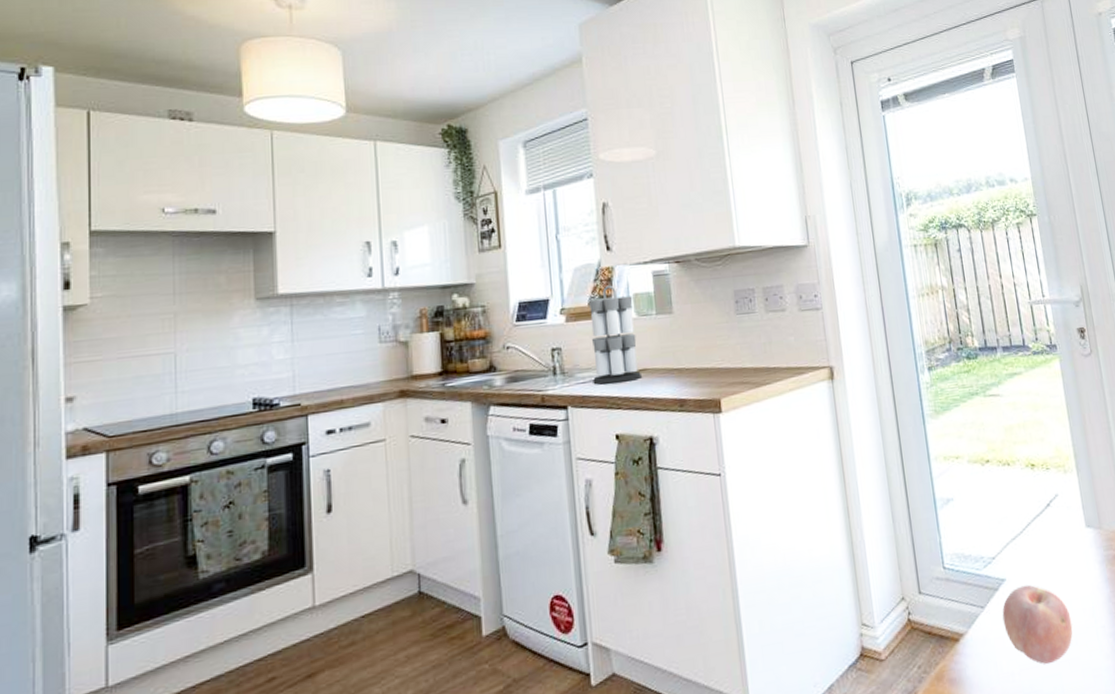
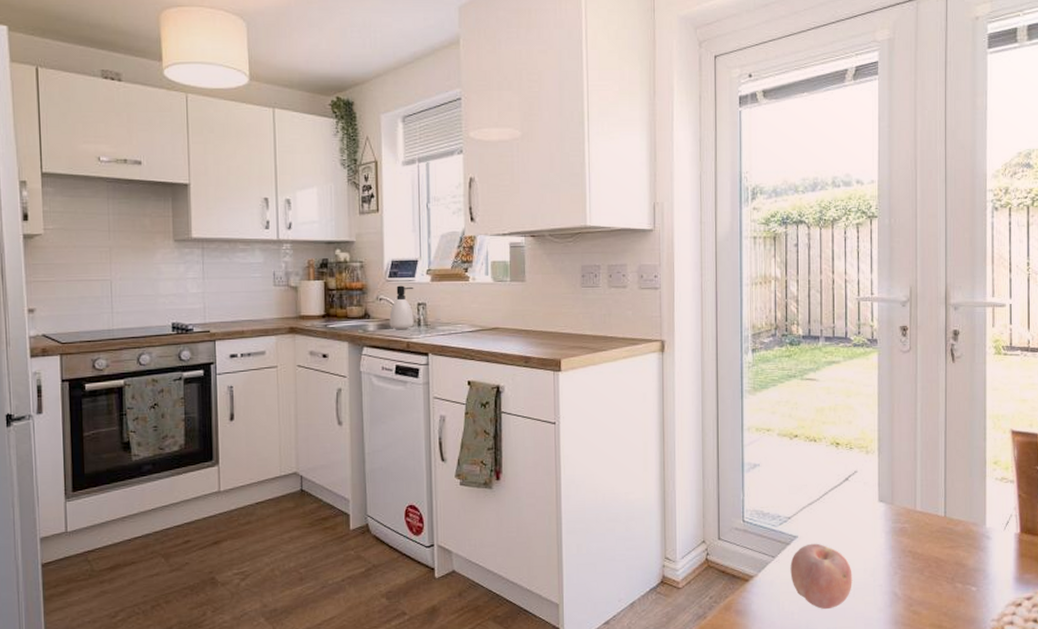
soap dispenser: none [519,329,549,383] -> present [389,285,414,330]
spice rack: present [589,285,643,385] -> none [451,252,495,338]

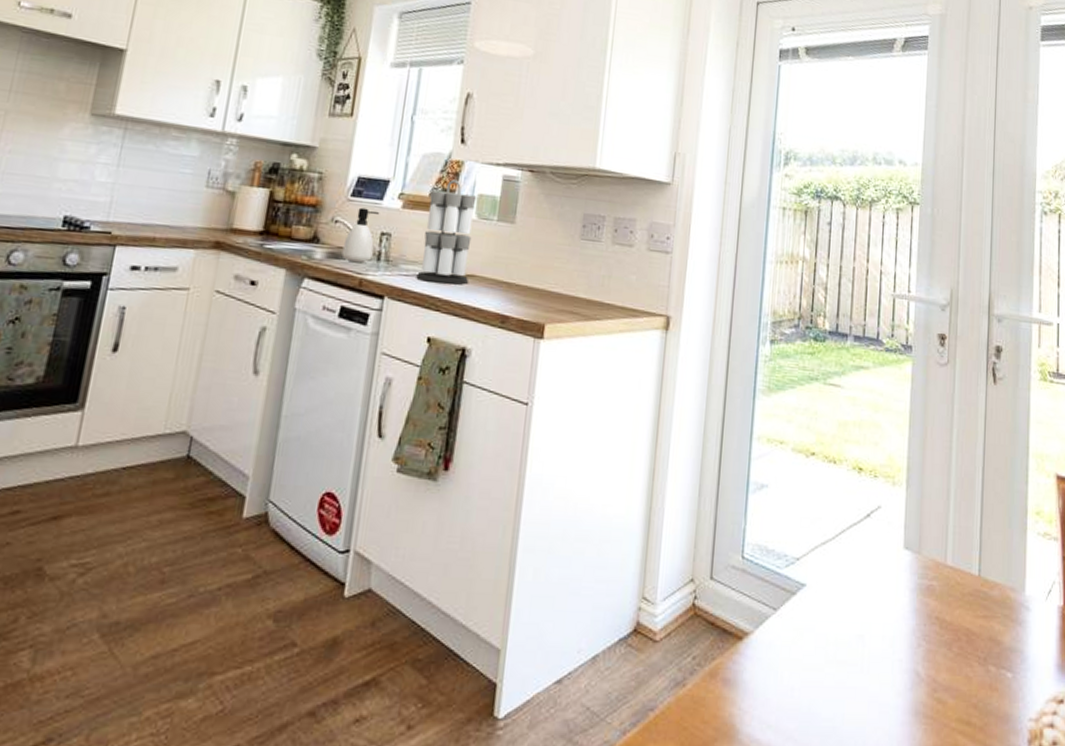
spice rack: none [451,252,495,338] -> present [416,179,477,285]
fruit: present [790,543,852,609] -> none [794,595,868,686]

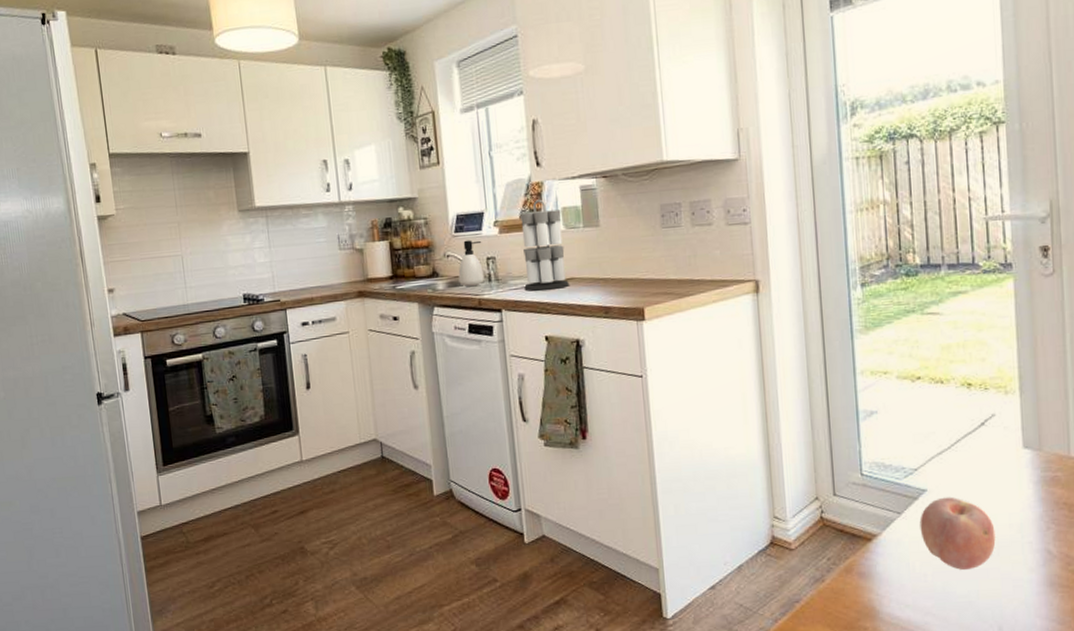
fruit: none [794,595,868,686] -> present [919,497,996,570]

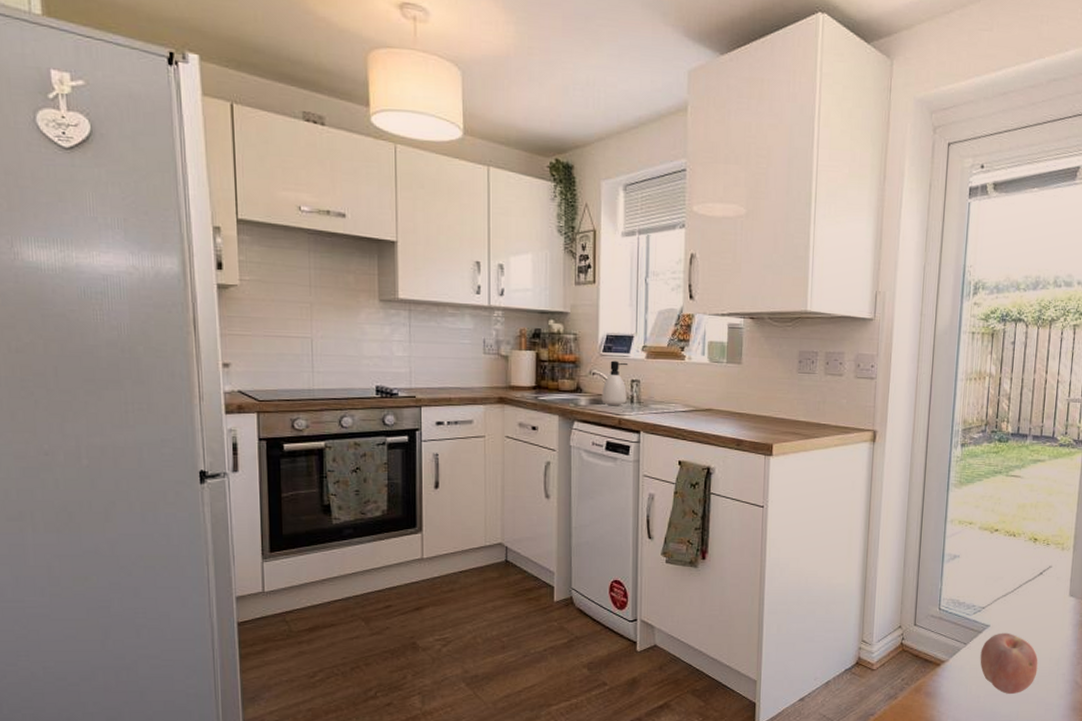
spice rack: present [520,199,570,291] -> none [664,330,708,418]

